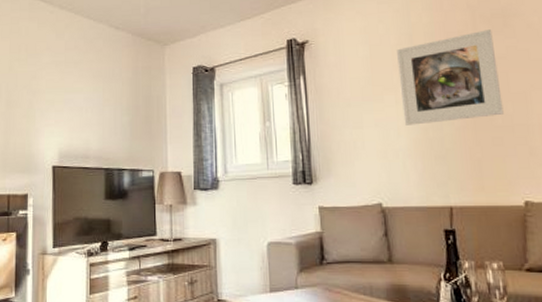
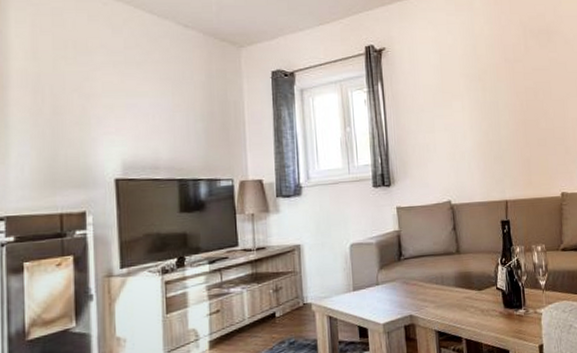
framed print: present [397,29,504,125] -> none [463,44,547,129]

